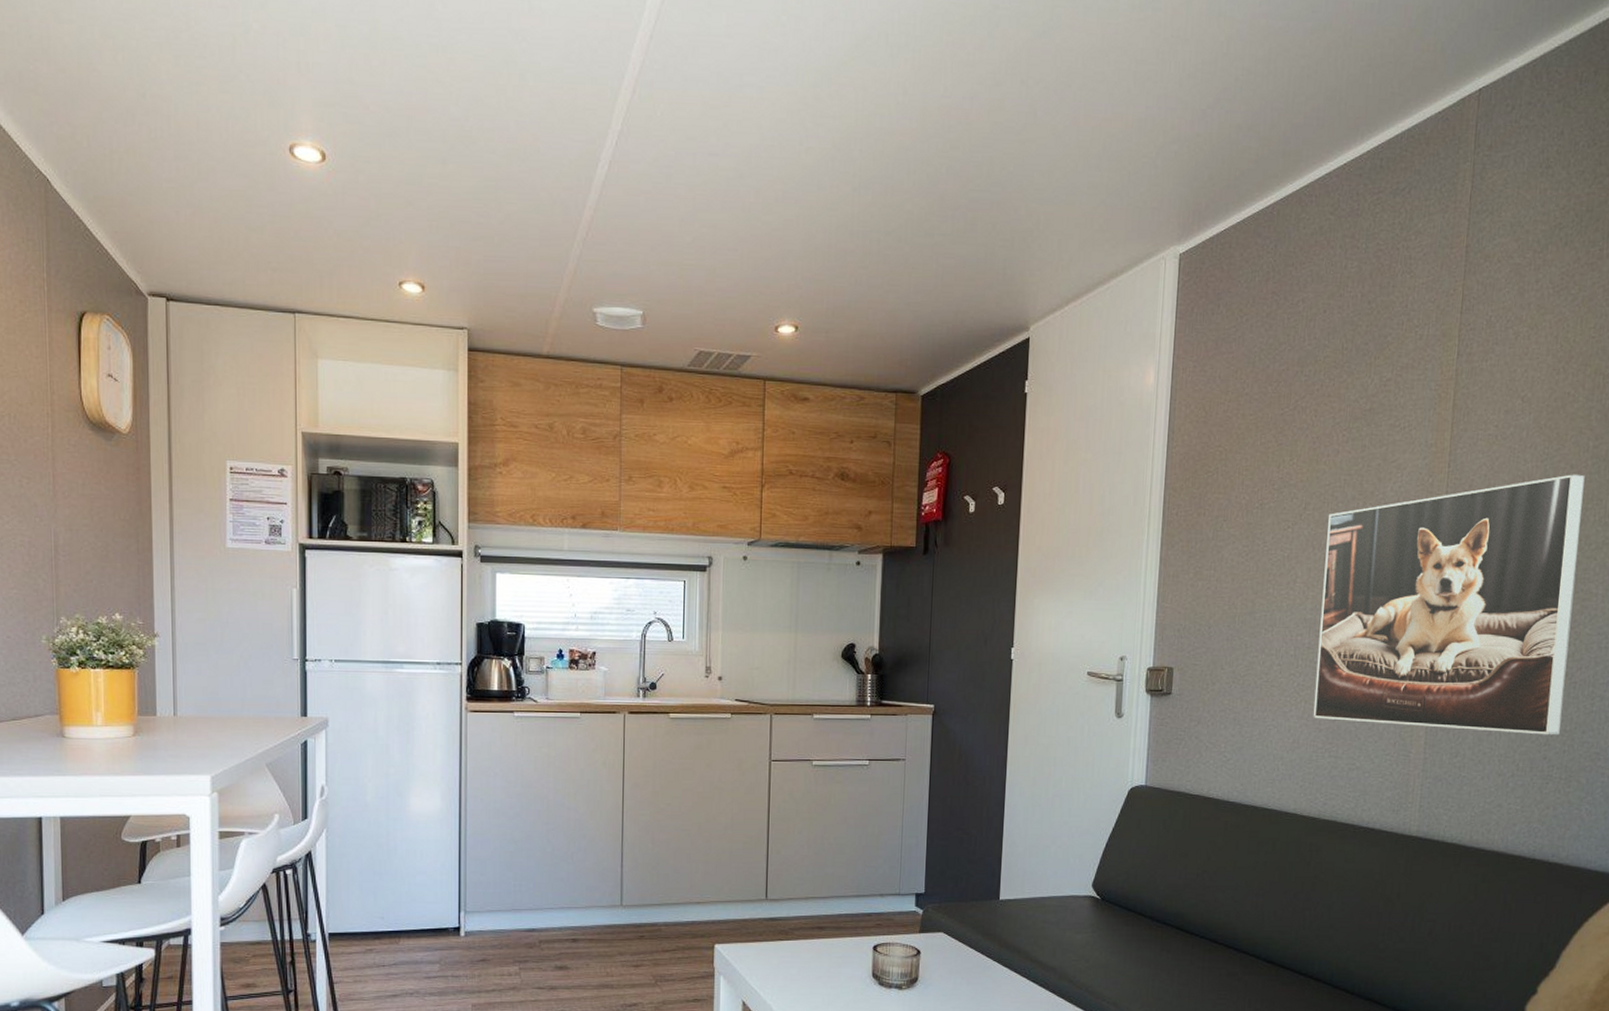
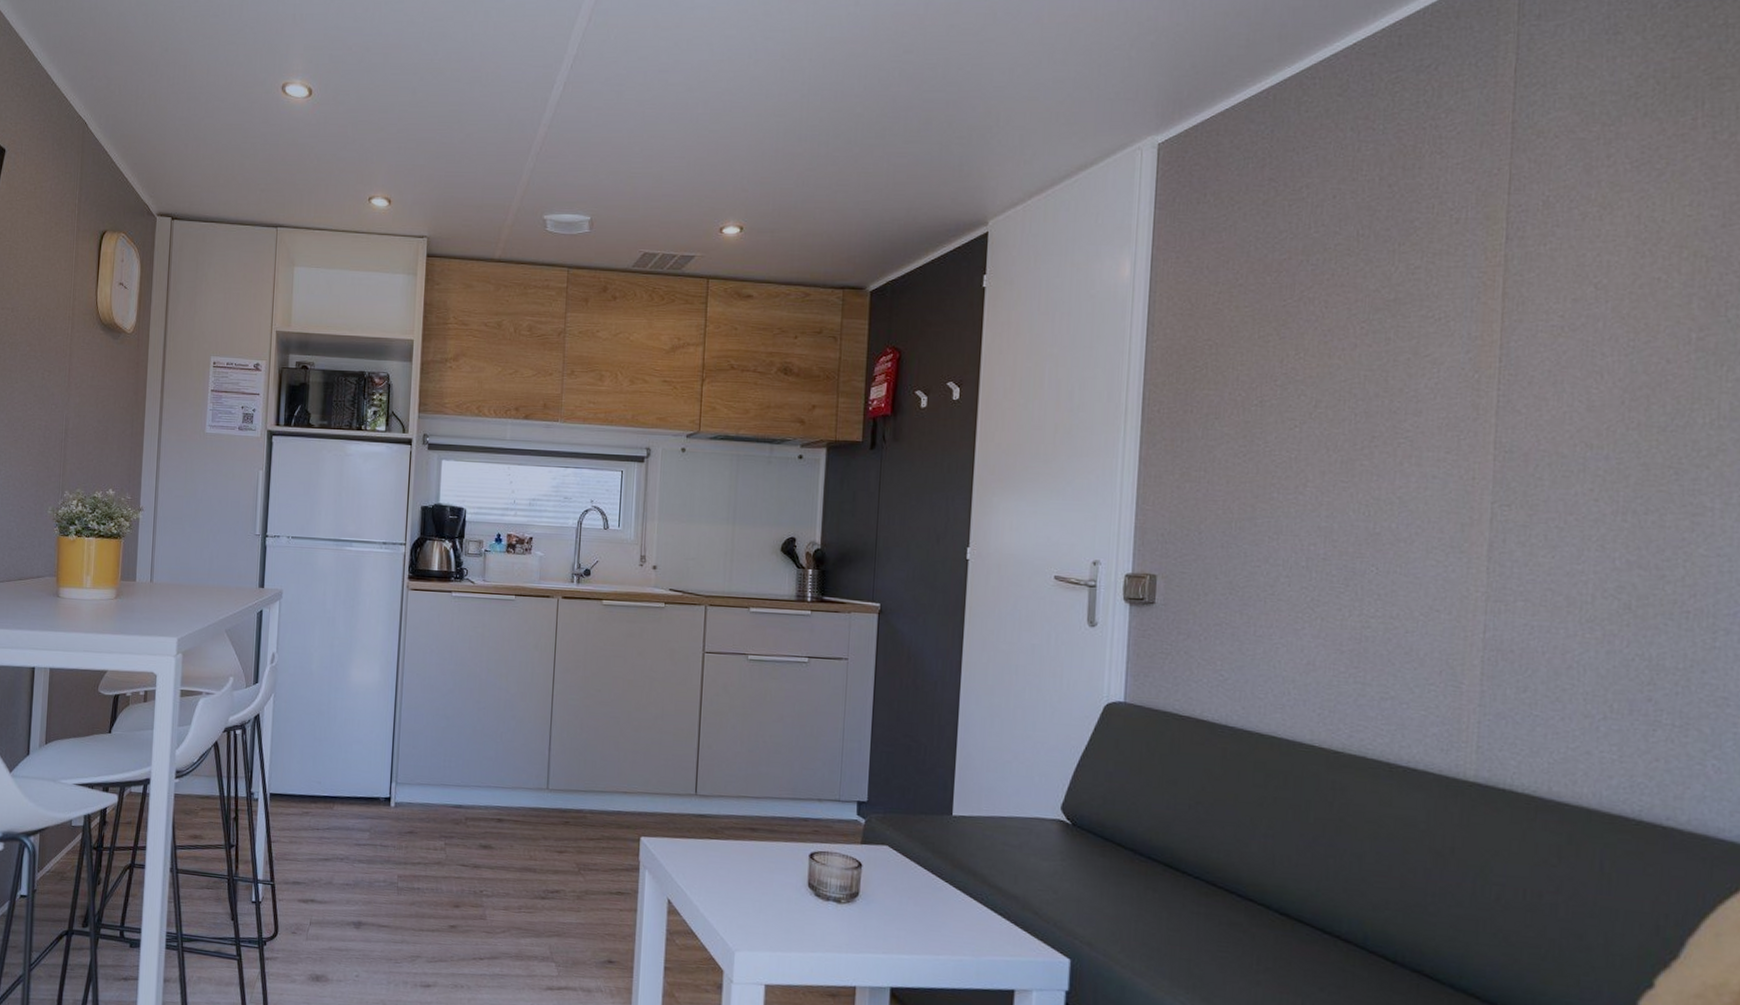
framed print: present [1313,474,1585,736] -> none [1332,370,1687,674]

